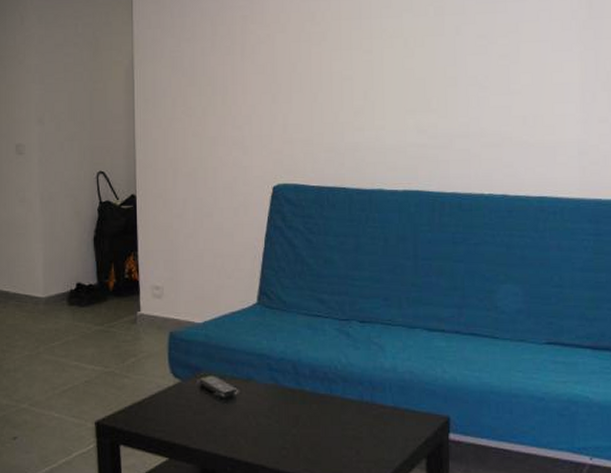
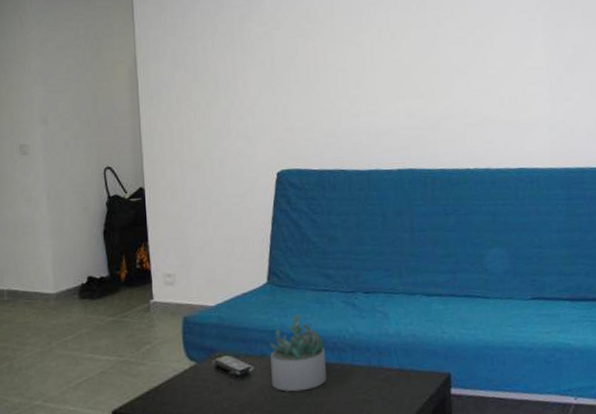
succulent plant: none [257,338,316,420] -> present [269,313,327,392]

